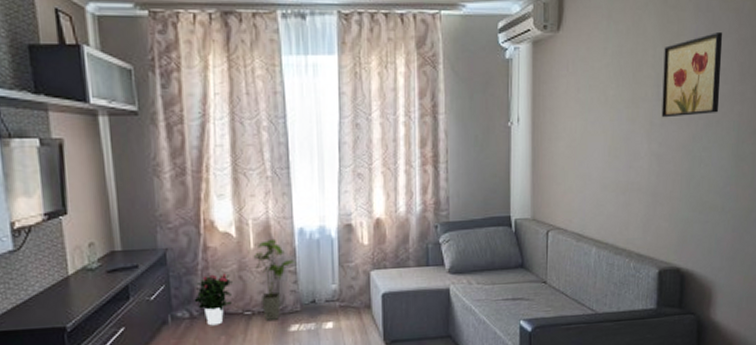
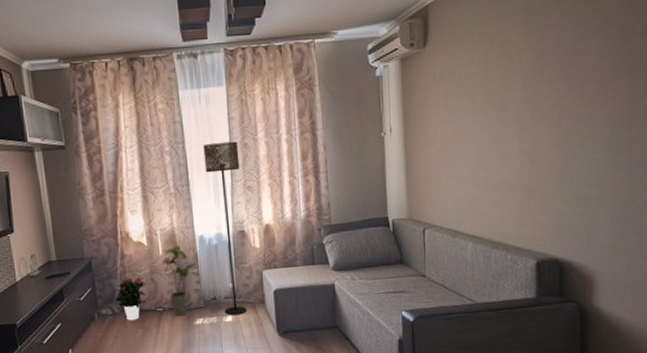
floor lamp: none [308,120,351,322] -> present [203,141,247,316]
wall art: present [661,31,723,118] -> none [530,32,590,118]

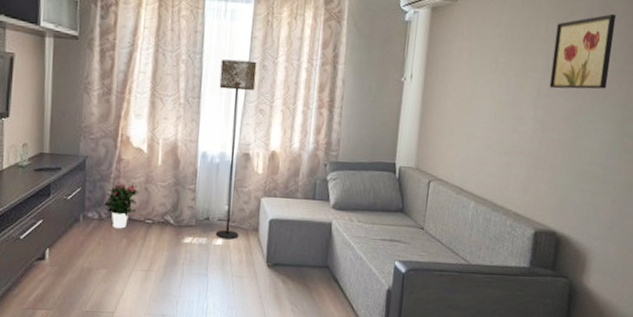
house plant: present [162,246,199,315] -> none [159,158,197,231]
wall art: none [530,32,590,118] -> present [549,13,617,89]

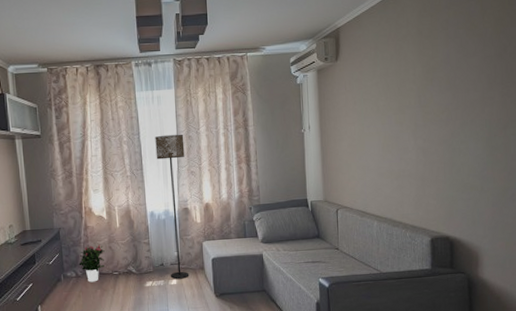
wall art: present [549,13,617,89] -> none [422,52,472,120]

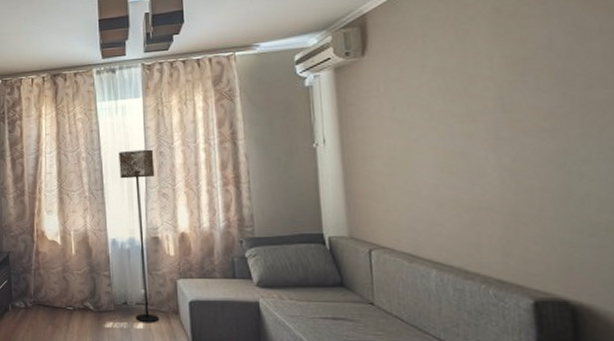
potted flower: present [78,245,105,283] -> none [28,274,58,316]

